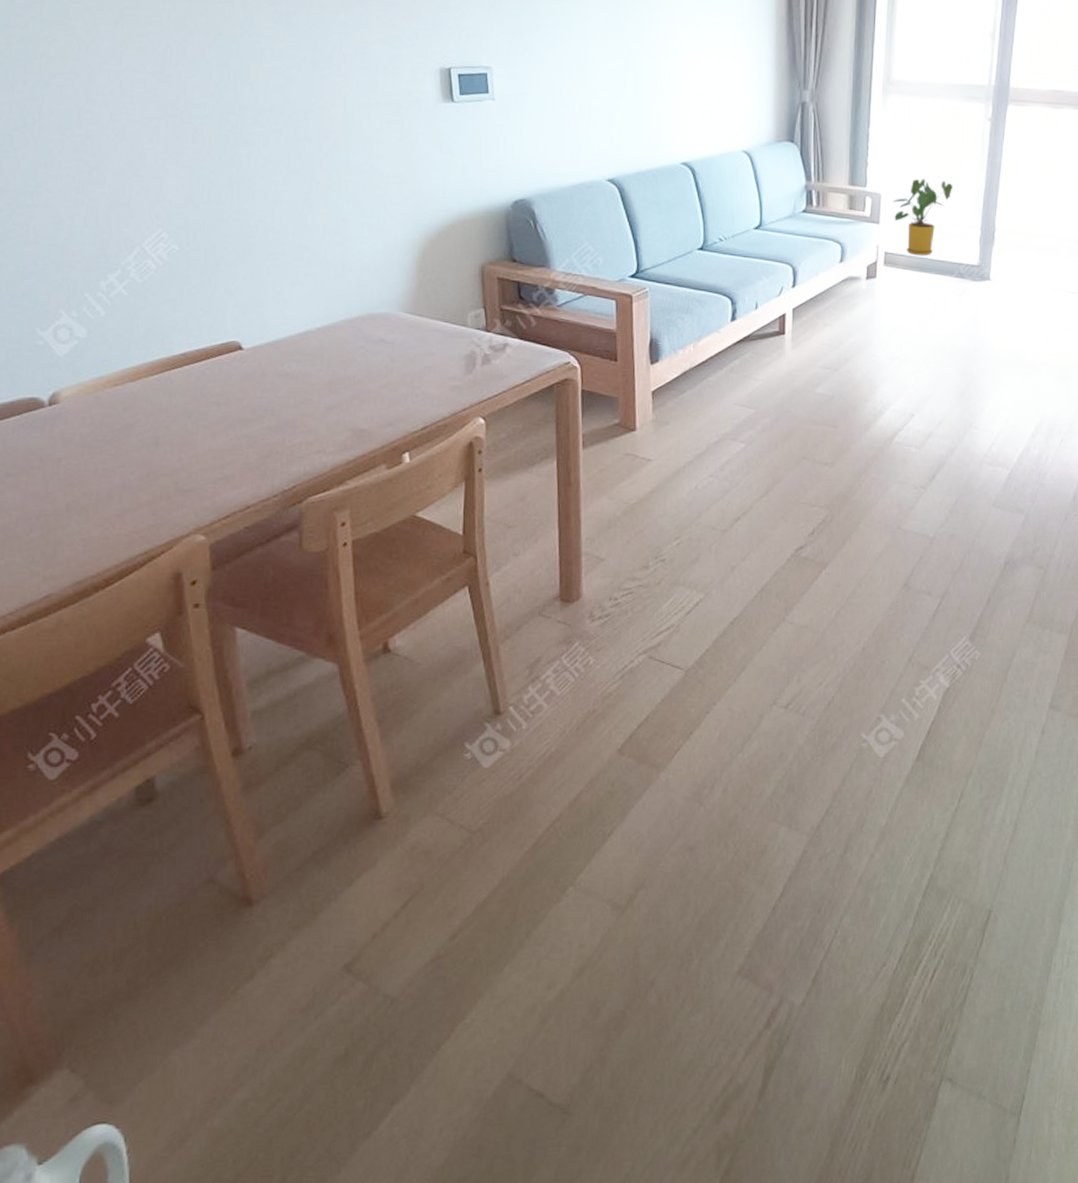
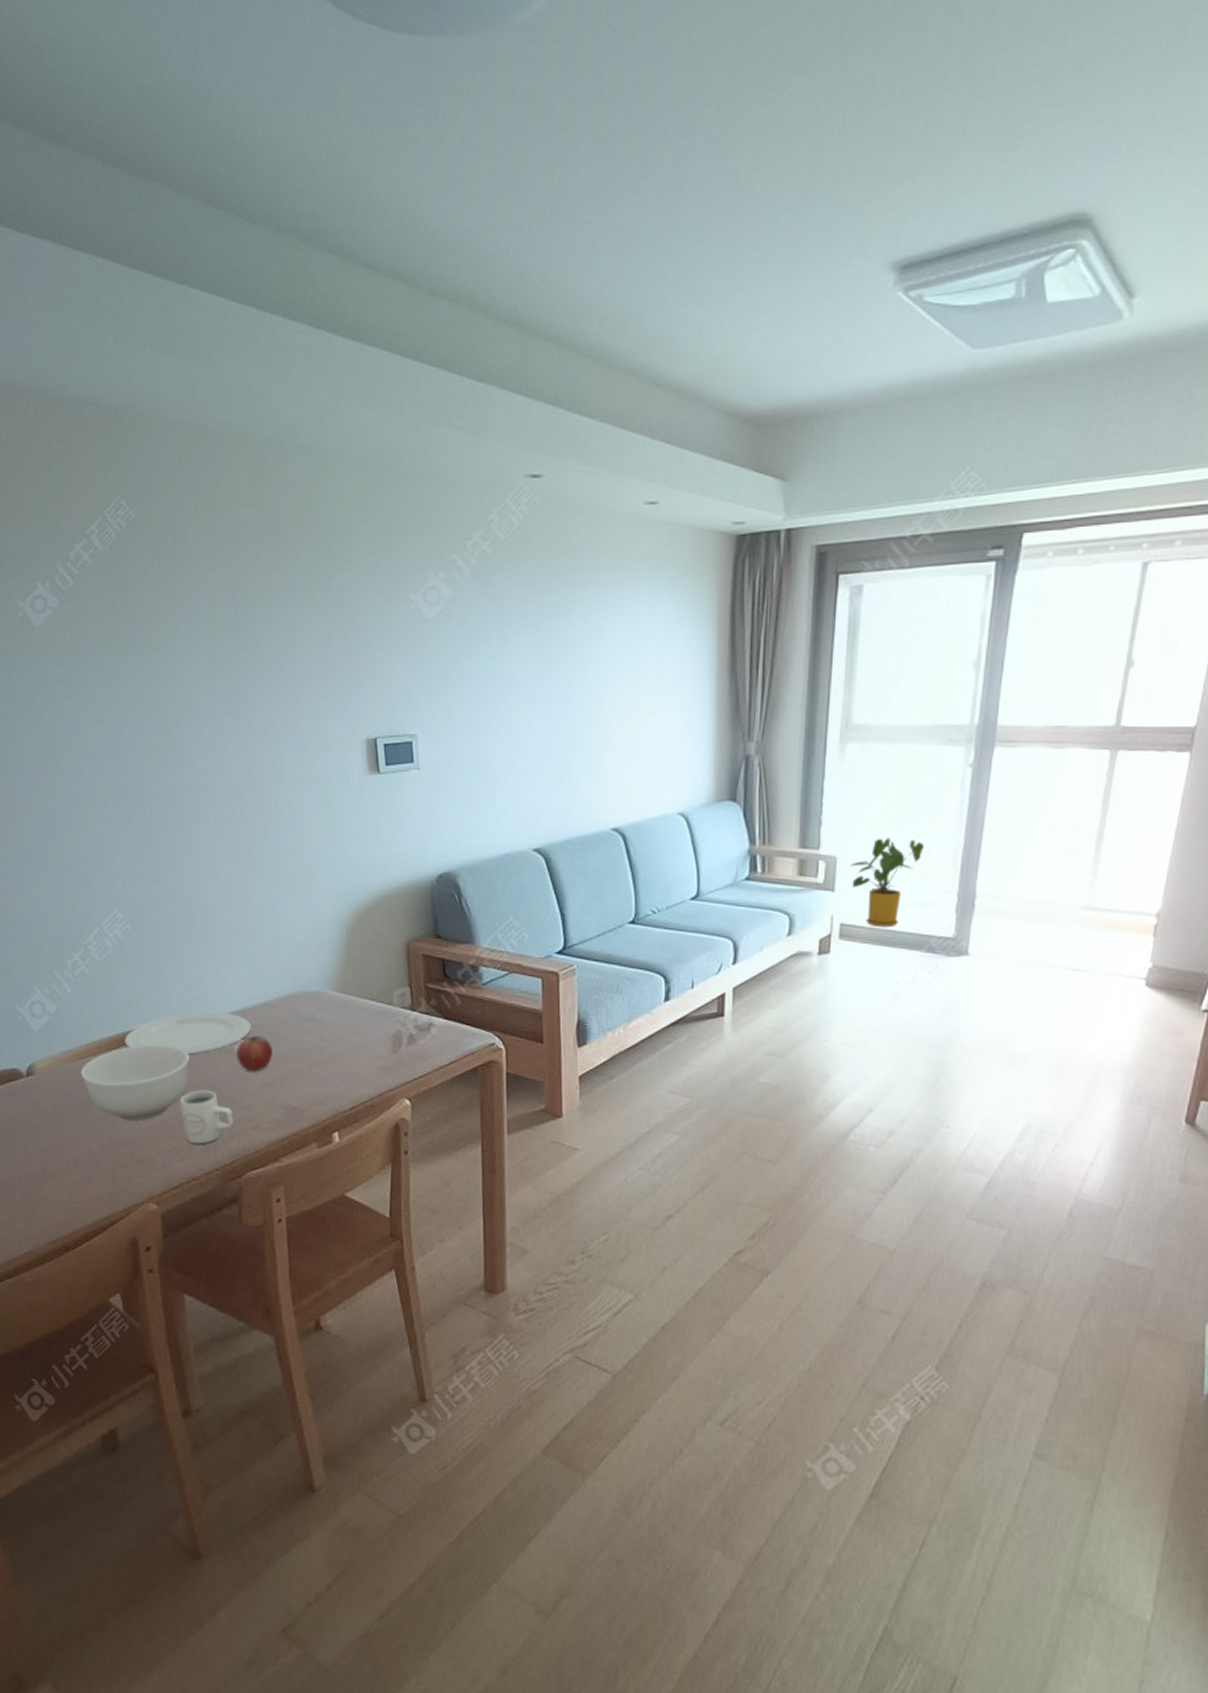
bowl: none [115,369,244,449] -> present [80,1044,189,1121]
plate: none [169,334,314,379] -> present [125,1012,251,1055]
mug: none [233,414,294,471] -> present [180,1089,233,1144]
fruit: none [297,358,338,393] -> present [236,1036,272,1071]

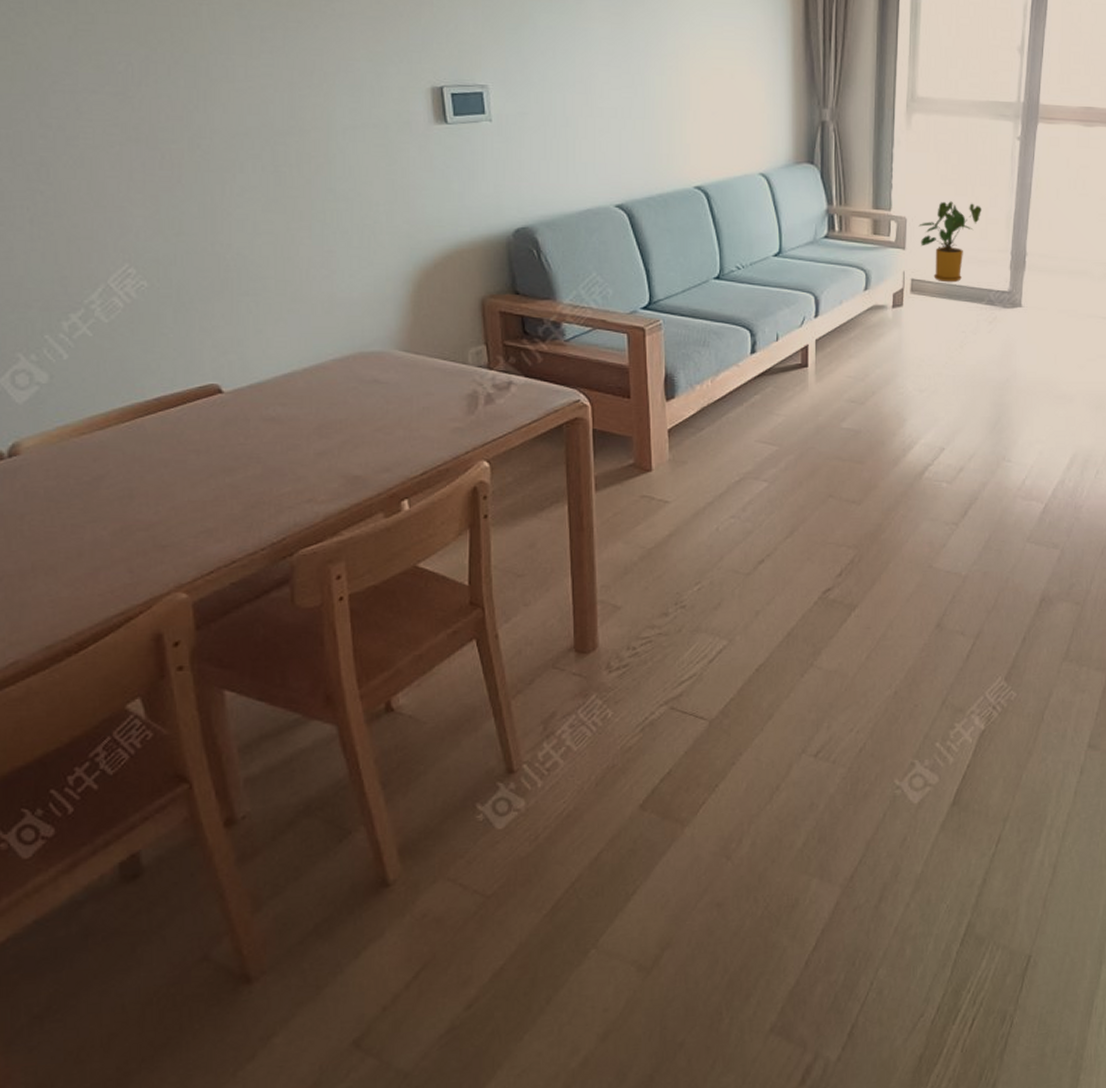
bowl: present [80,1044,189,1121] -> none [83,414,225,501]
plate: present [125,1012,251,1055] -> none [141,376,302,424]
mug: present [180,1089,233,1144] -> none [214,462,282,523]
fruit: present [236,1036,272,1071] -> none [283,401,328,439]

